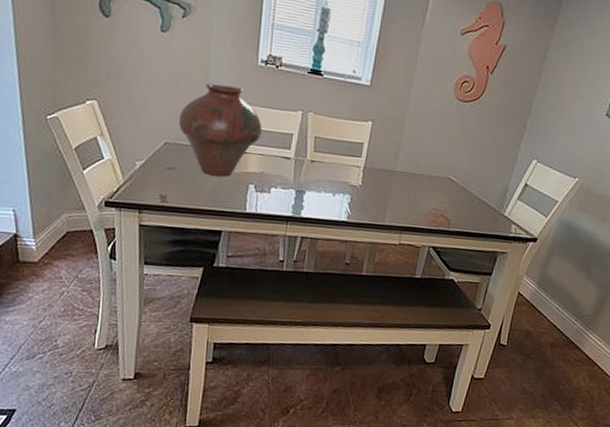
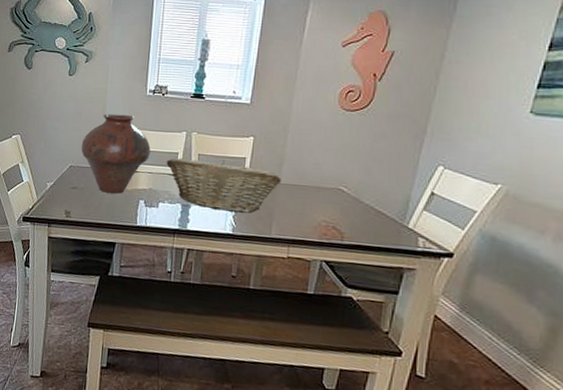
fruit basket: none [279,139,398,200] -> present [166,157,283,213]

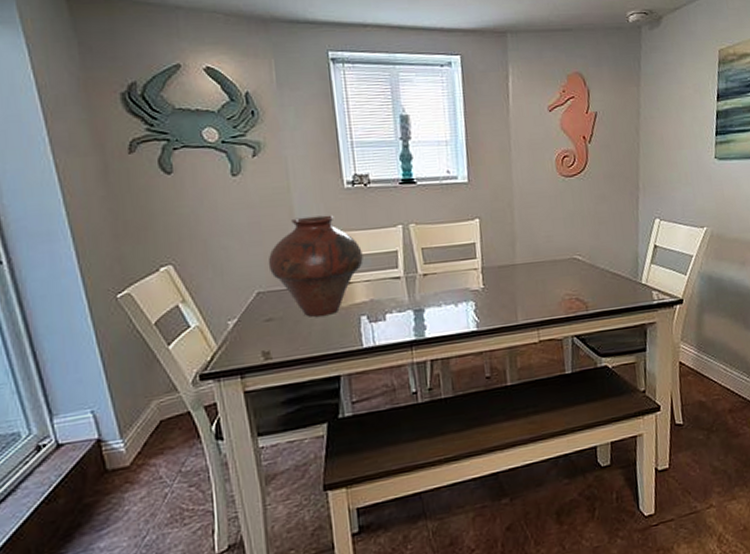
fruit basket: present [166,157,283,213] -> none [385,249,518,308]

